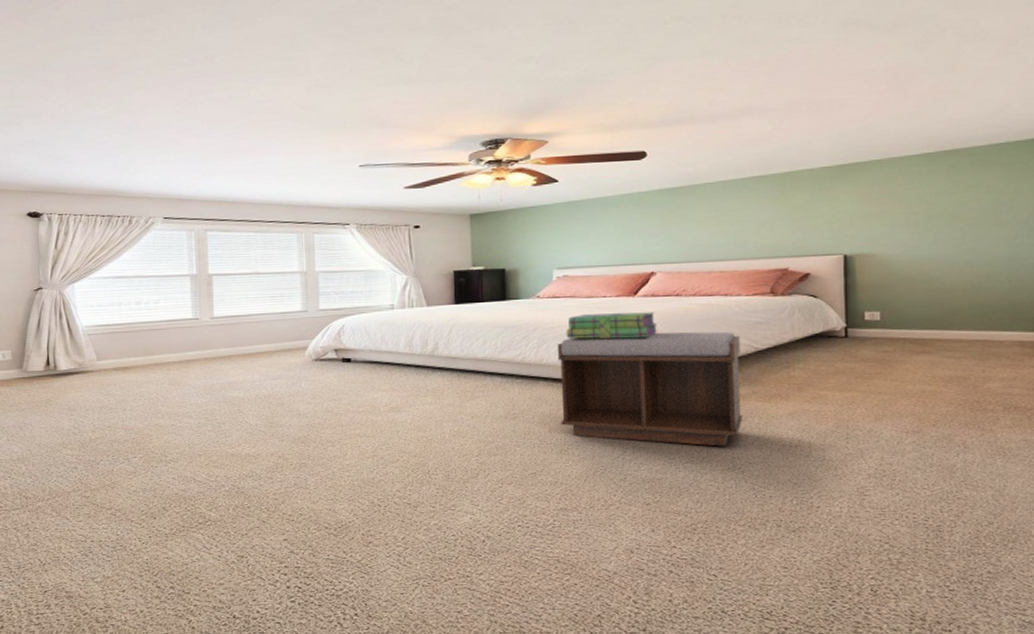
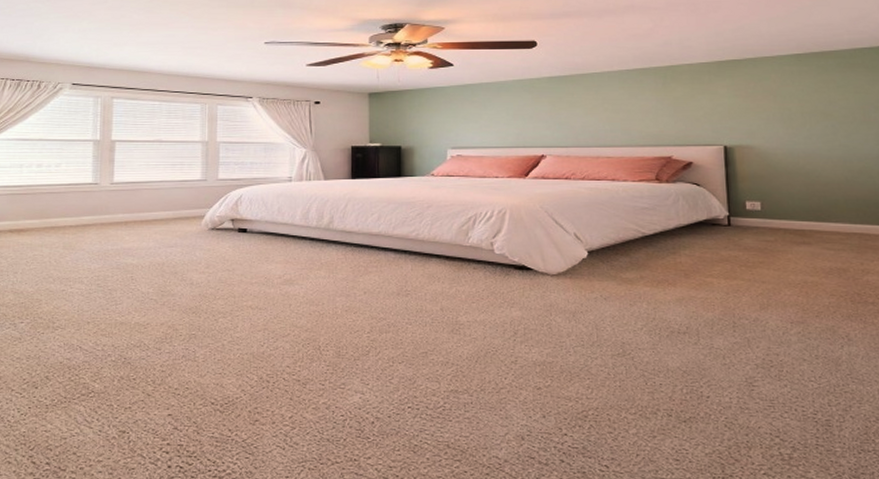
bench: present [557,331,744,447] -> none [450,214,632,331]
stack of books: present [566,312,657,339] -> none [459,194,547,219]

